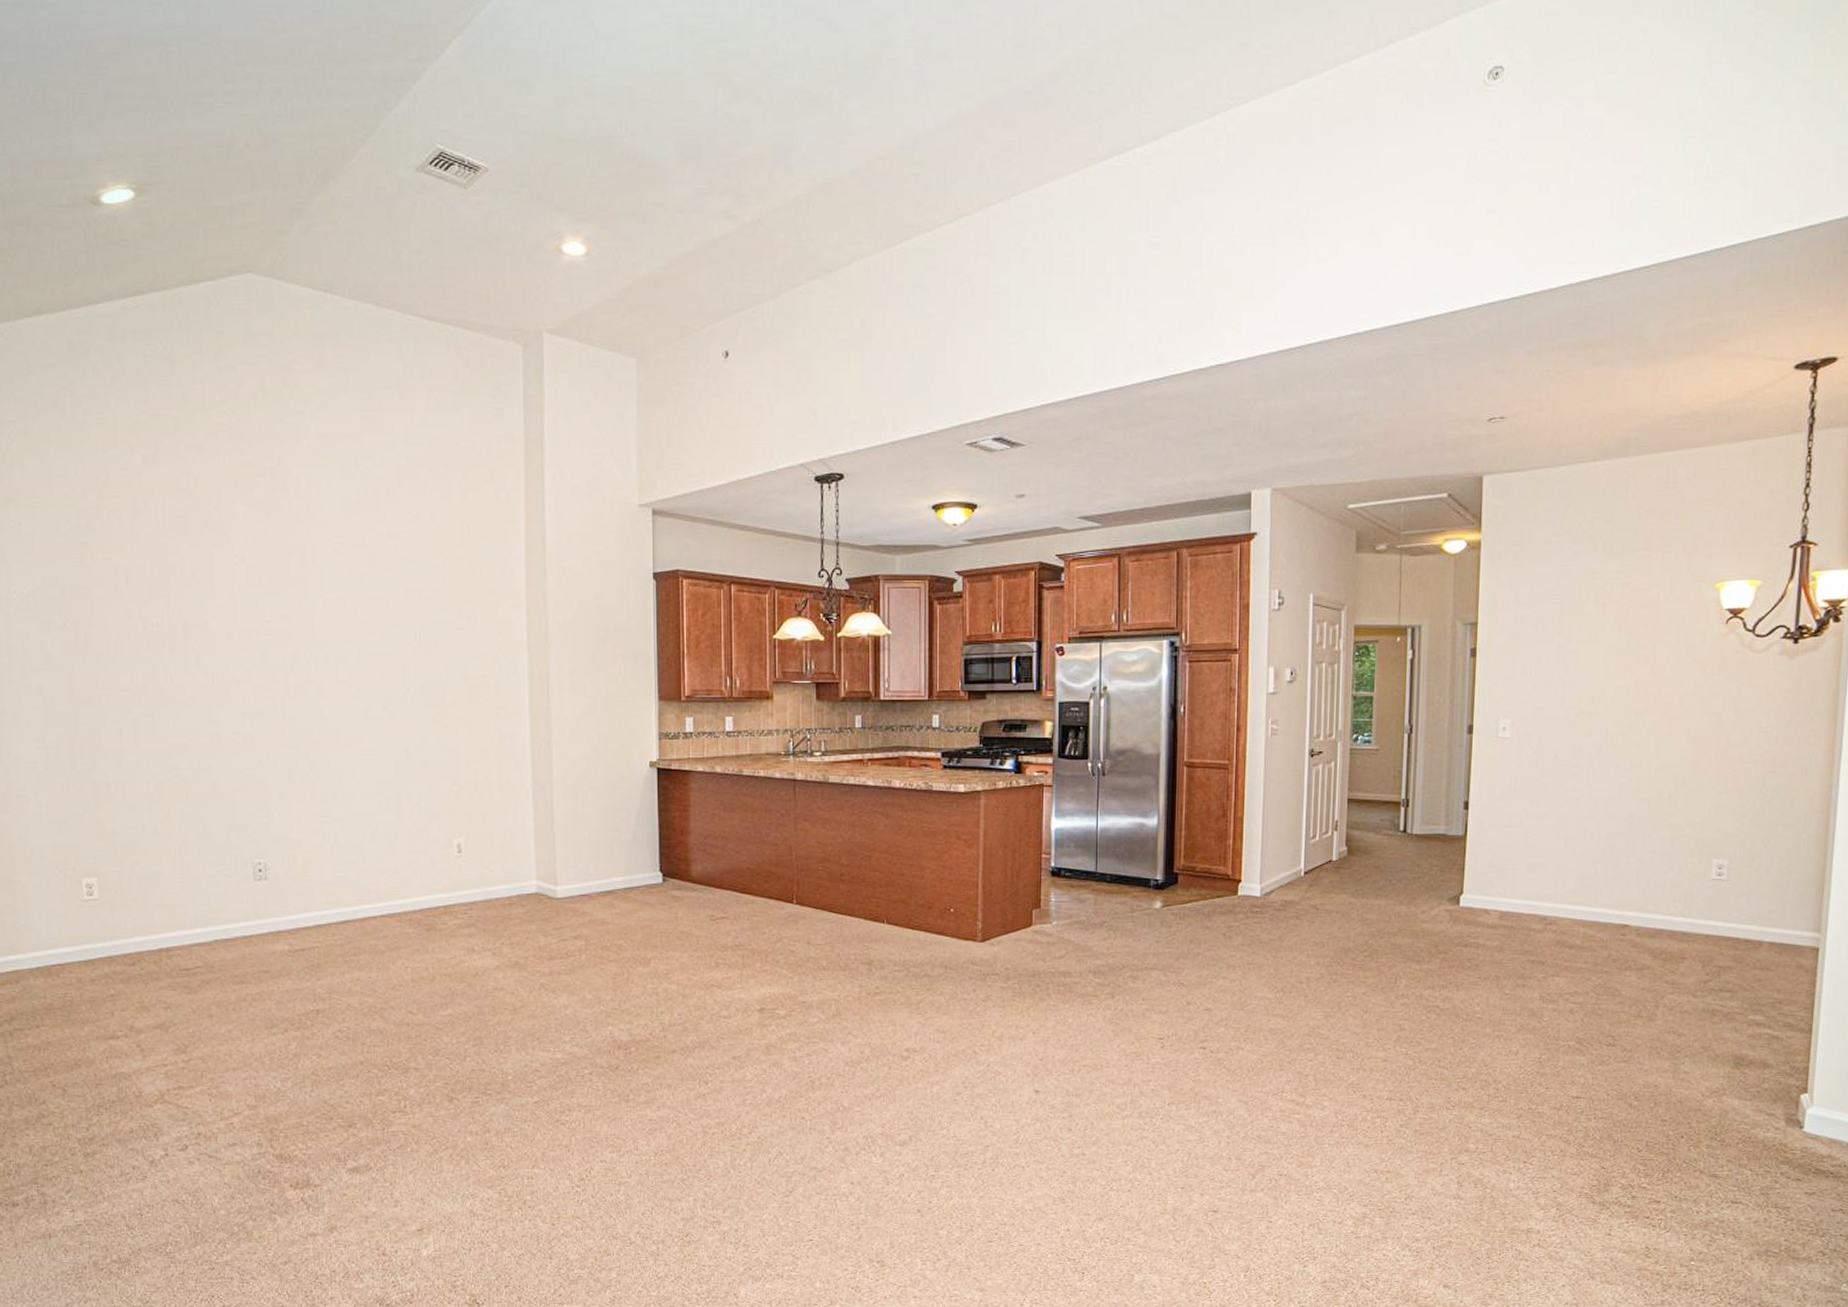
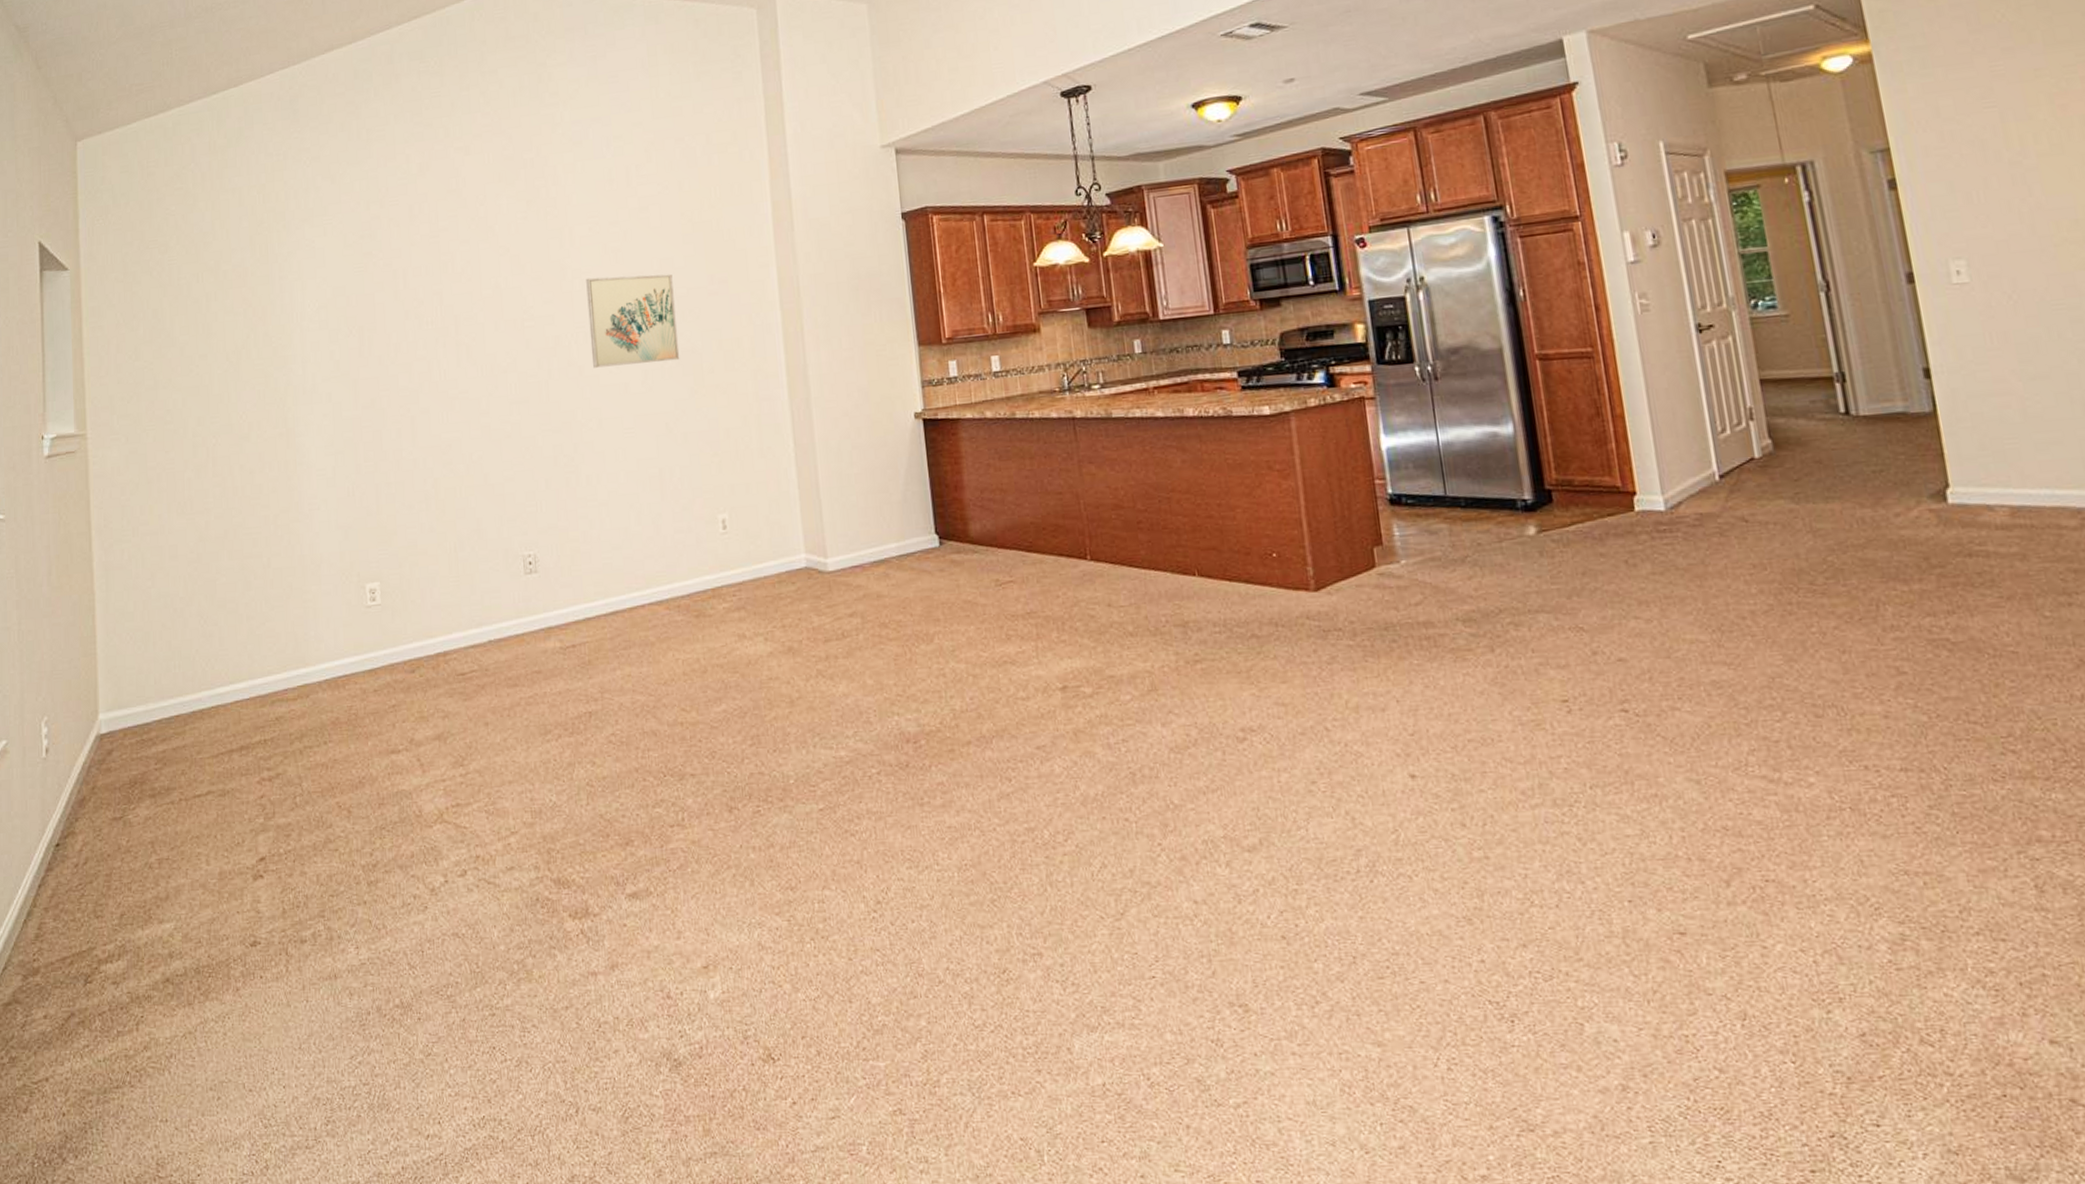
wall art: none [328,598,423,690] -> present [586,274,680,368]

